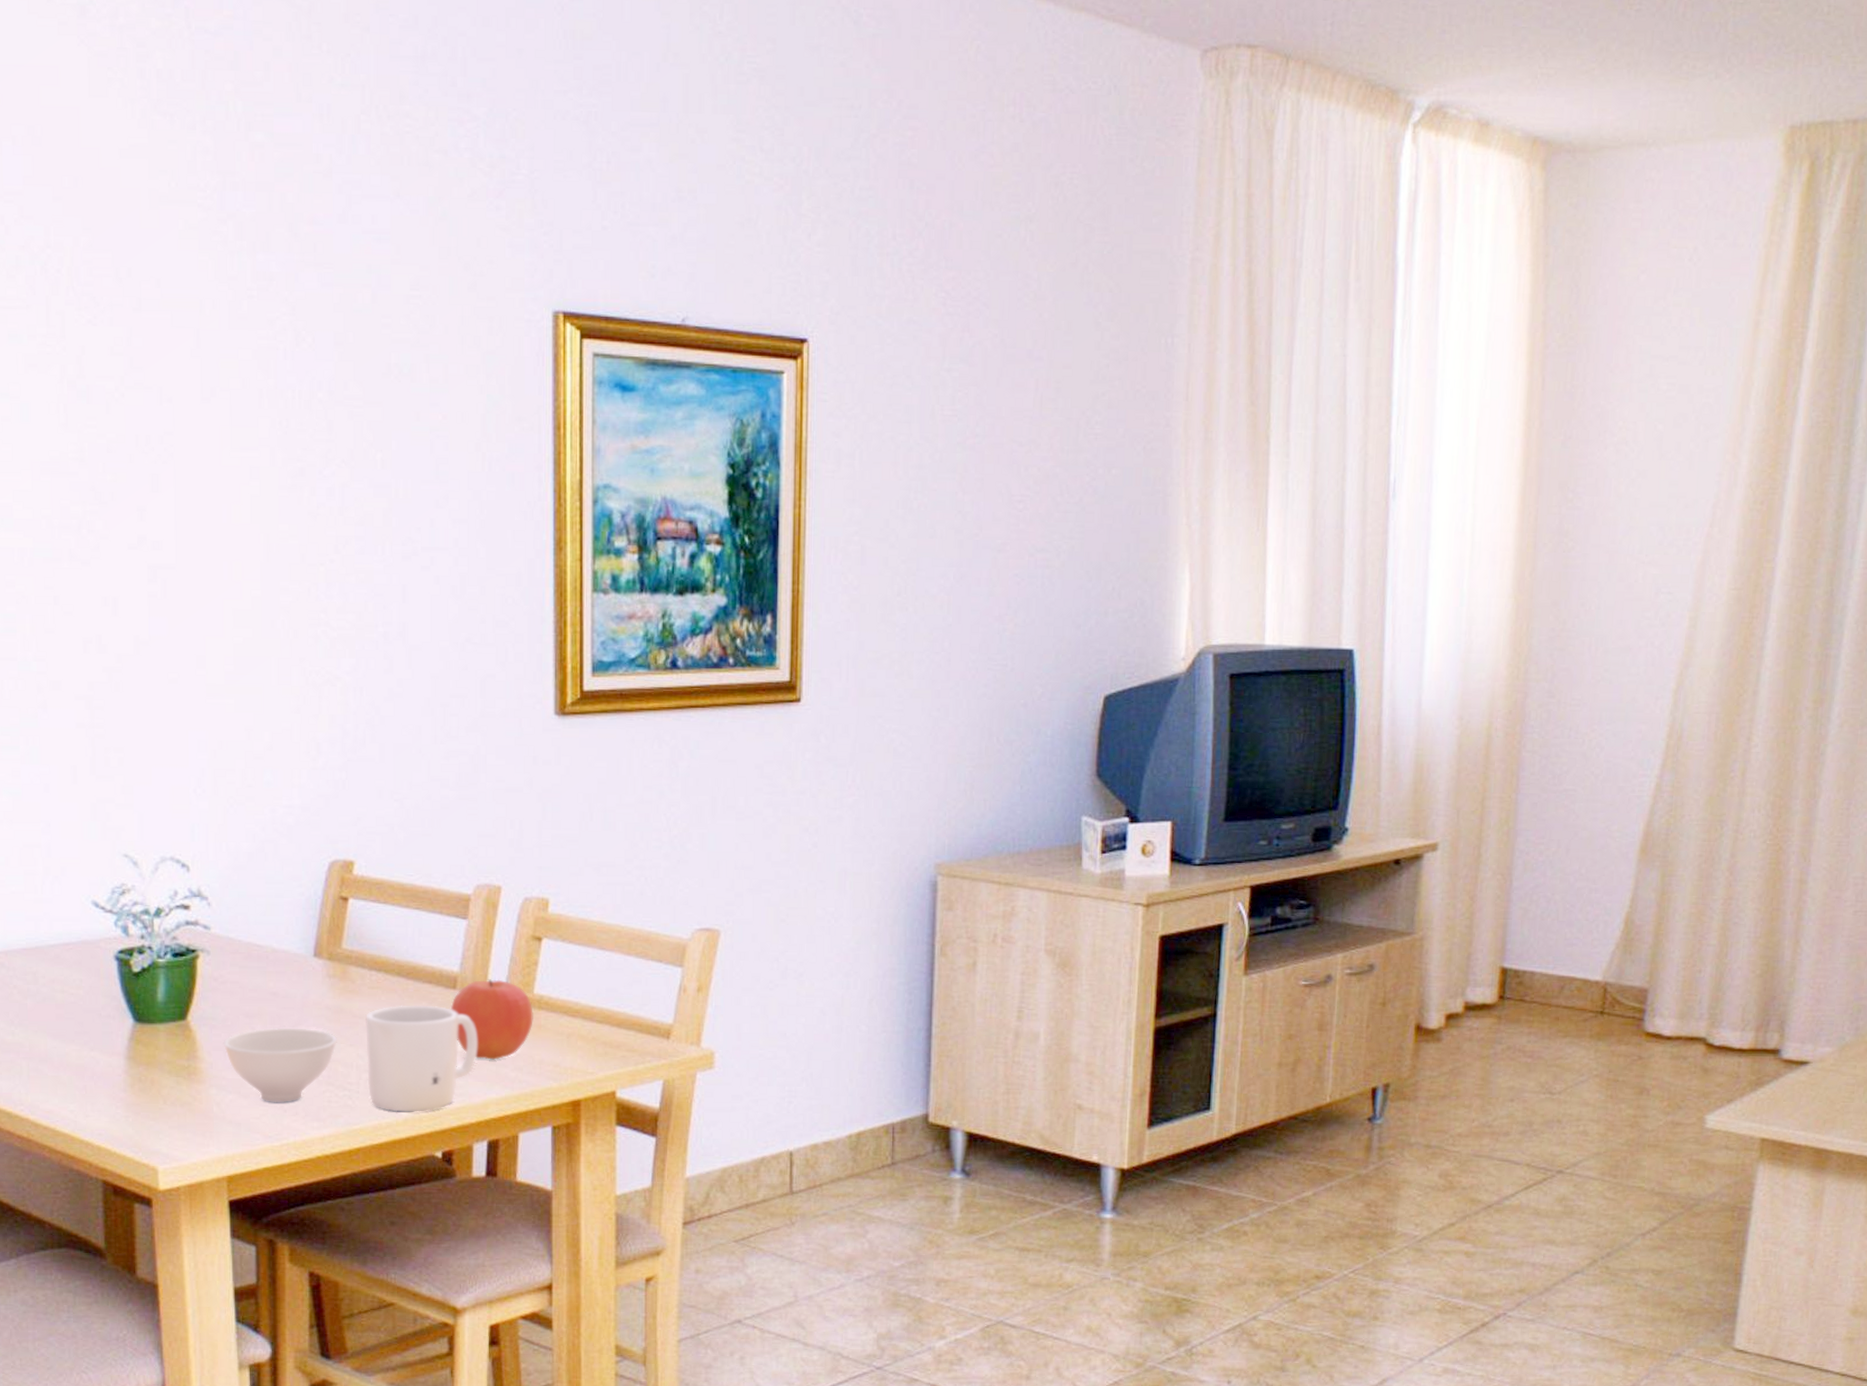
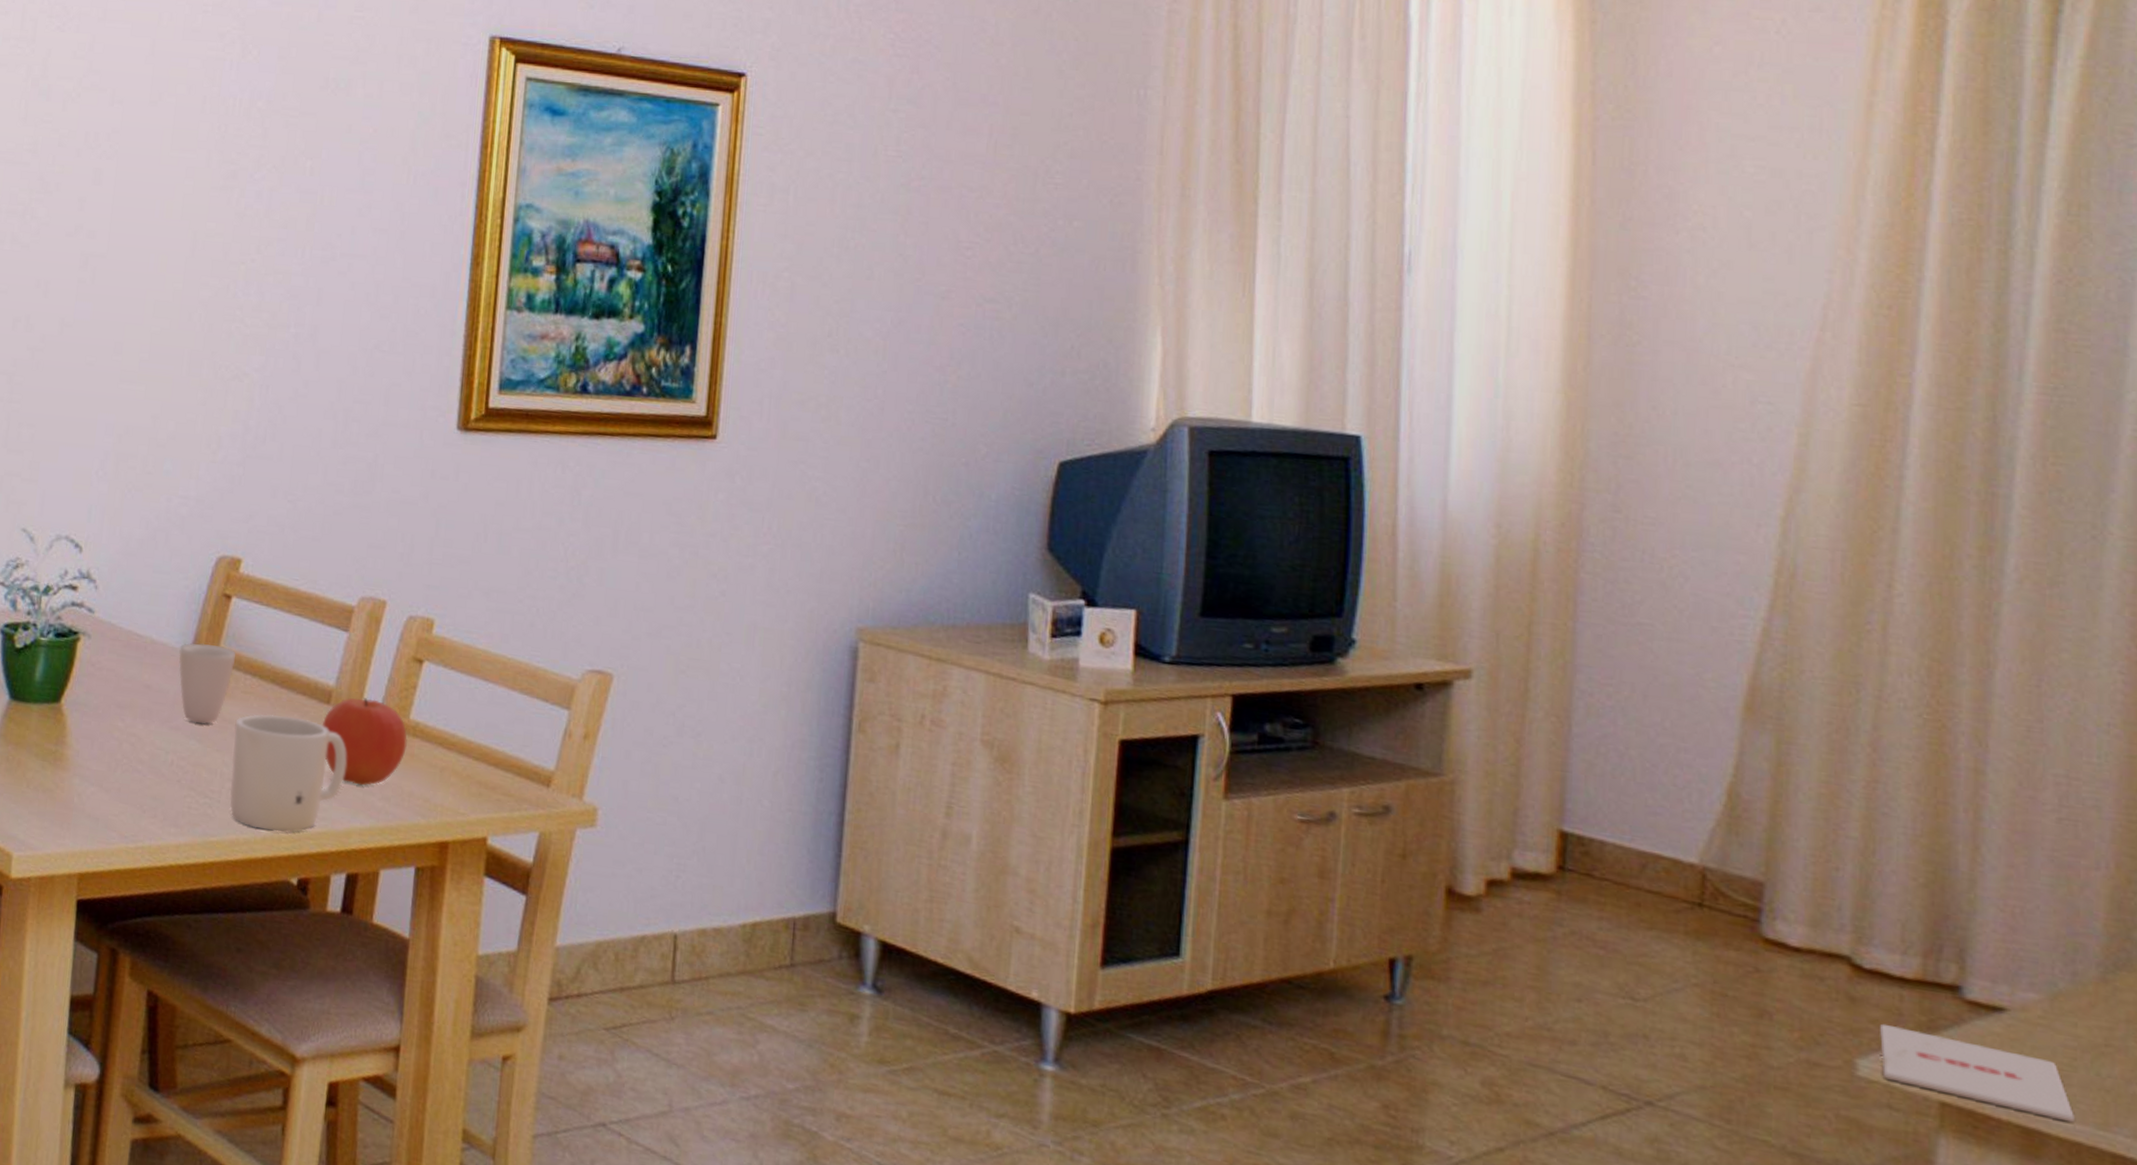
bowl: present [224,1028,337,1102] -> none [92,721,205,803]
cup: none [302,946,359,1022] -> present [179,643,236,724]
magazine: none [1722,1086,1851,1140] -> present [1879,1023,2076,1123]

